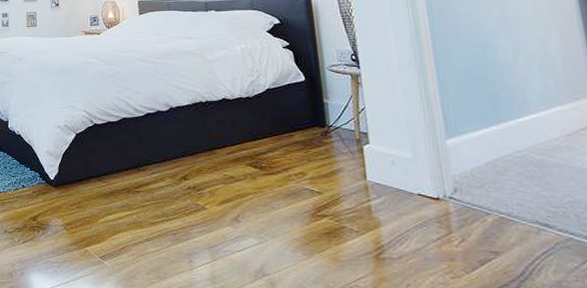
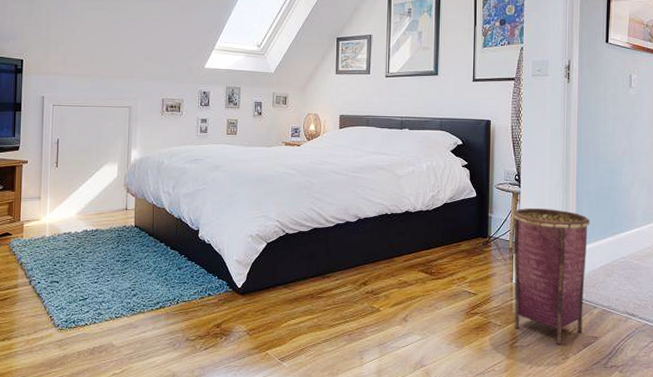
woven basket: none [355,92,475,260] -> present [513,208,590,345]

